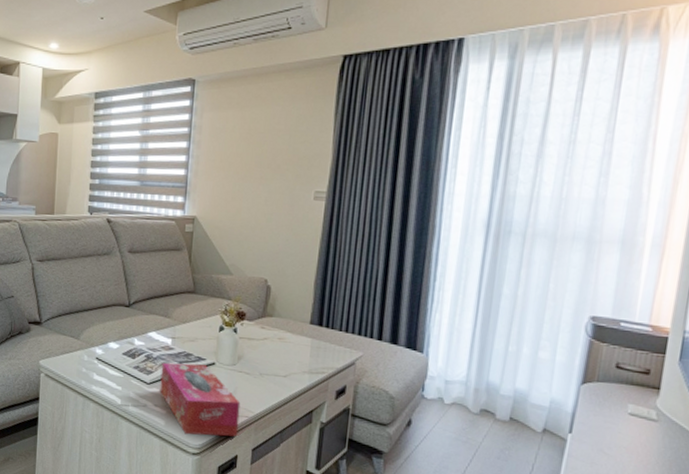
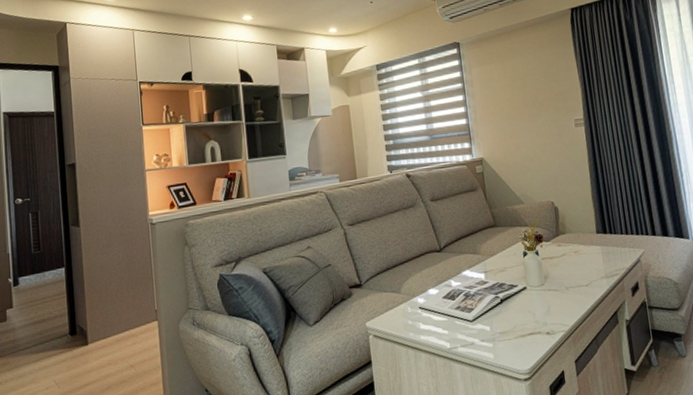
tissue box: present [160,362,241,437] -> none [480,291,560,363]

